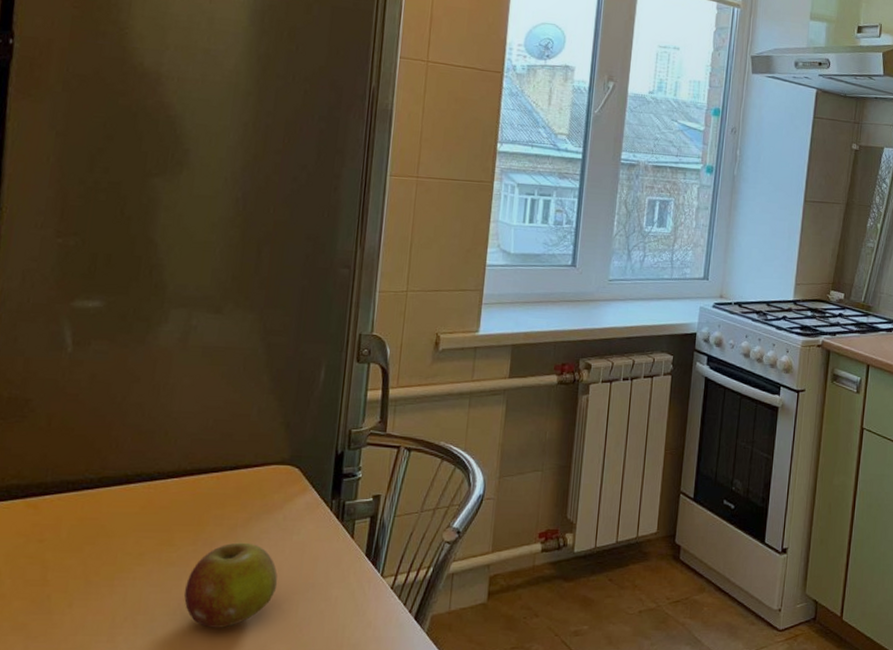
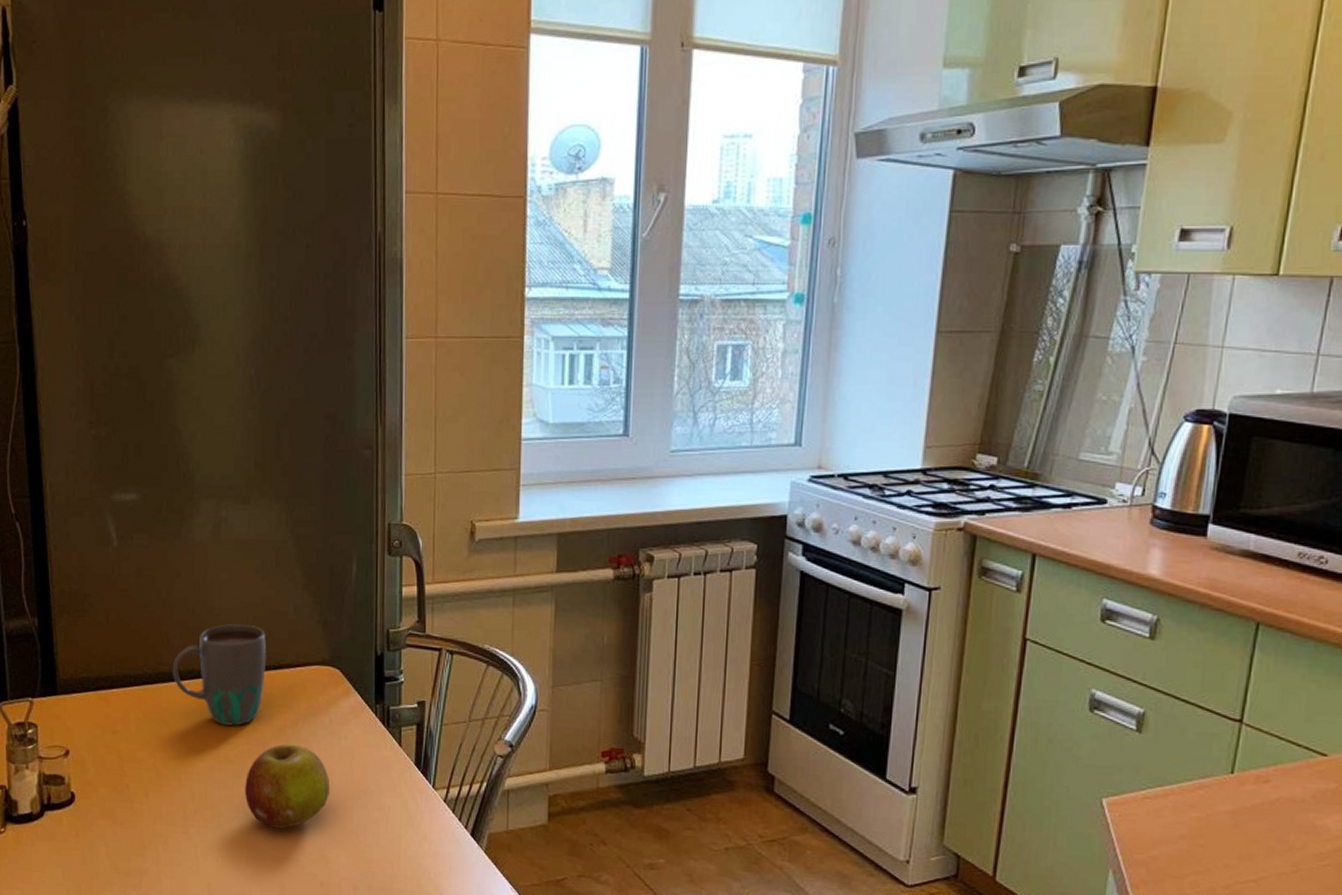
mug: none [117,427,226,528] -> present [172,624,266,726]

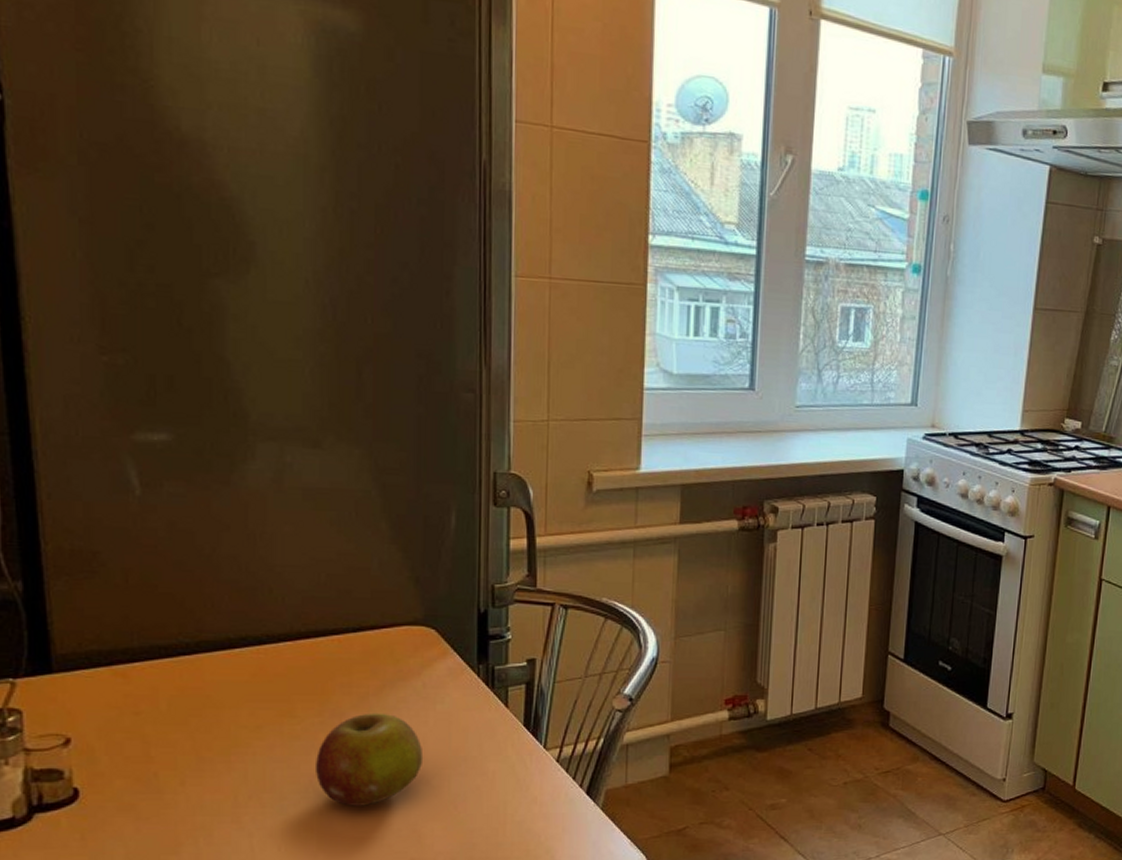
mug: present [172,624,266,726] -> none [218,583,343,697]

